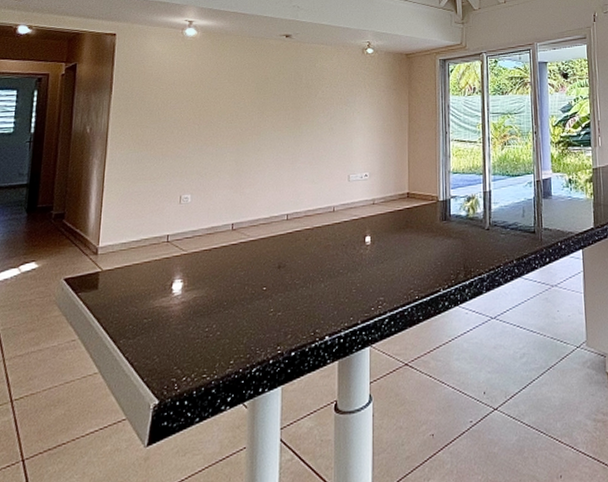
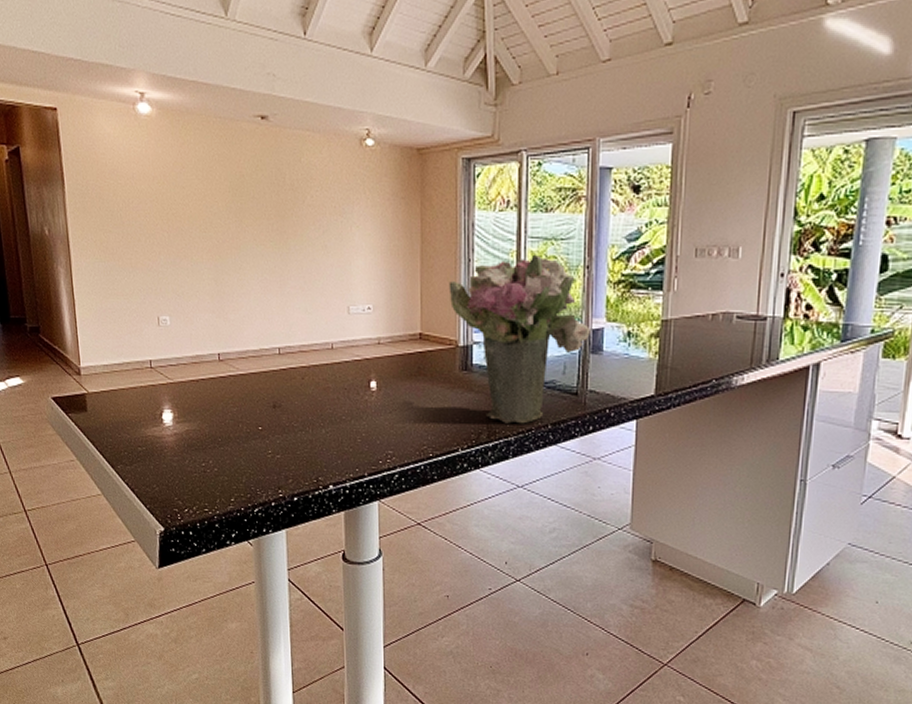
flower bouquet: none [430,125,541,263] -> present [448,254,591,424]

